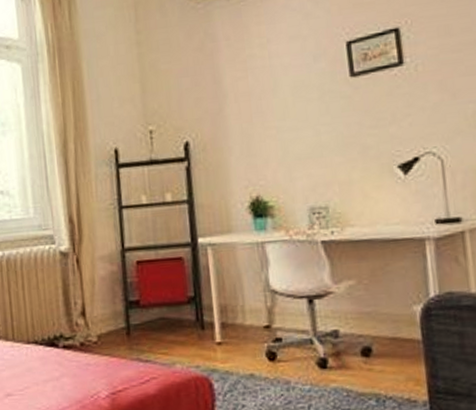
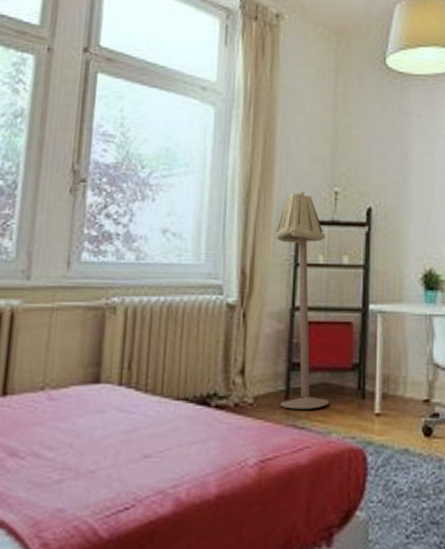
floor lamp: none [96,134,169,345] -> present [275,190,329,410]

